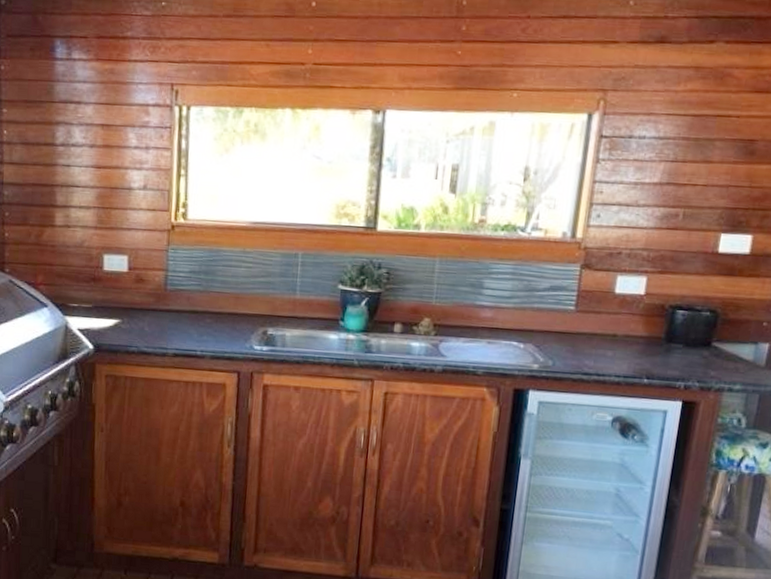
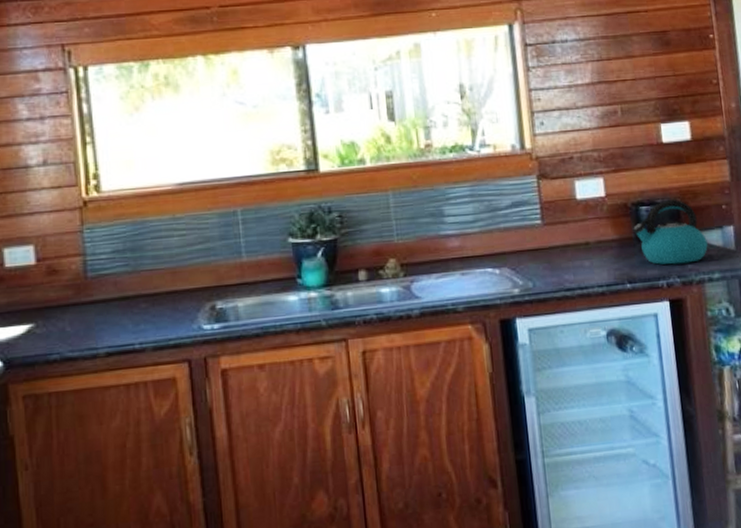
kettle: none [664,308,738,371] -> present [633,200,708,265]

